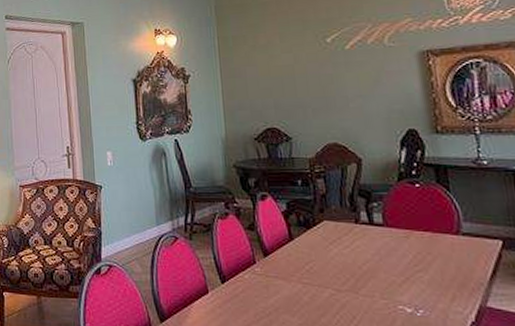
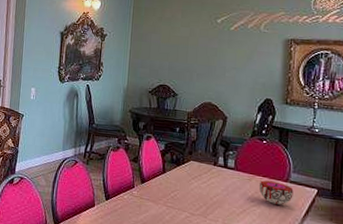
decorative bowl: none [420,235,471,266] -> present [258,180,294,205]

